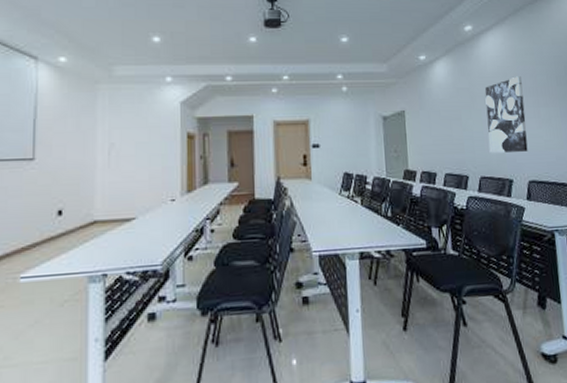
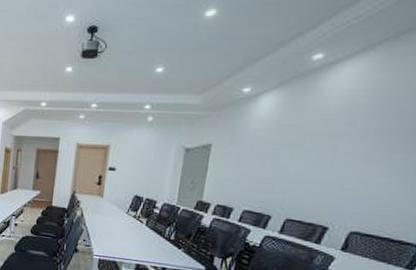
wall art: present [484,76,528,154] -> none [305,115,379,201]

